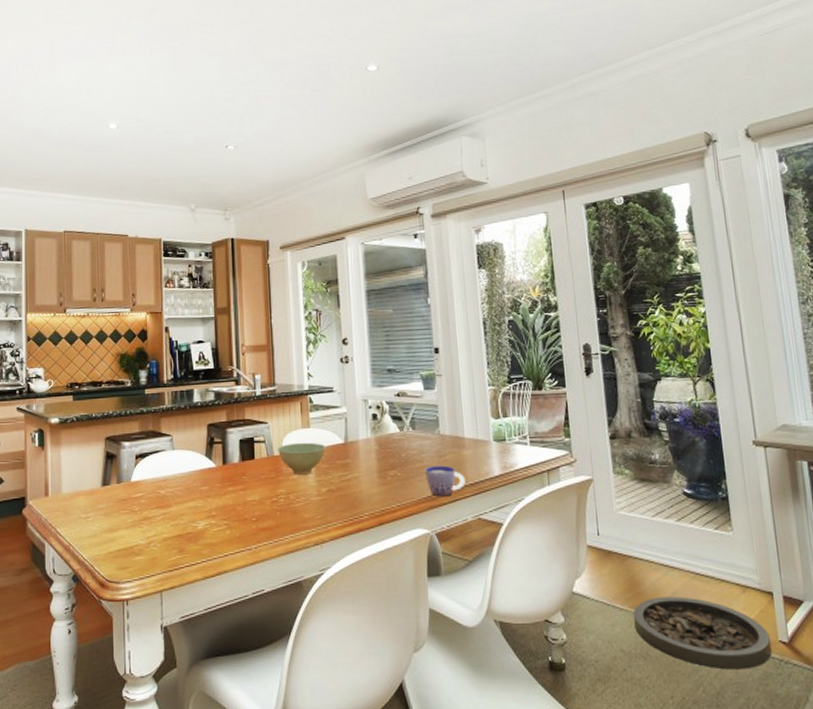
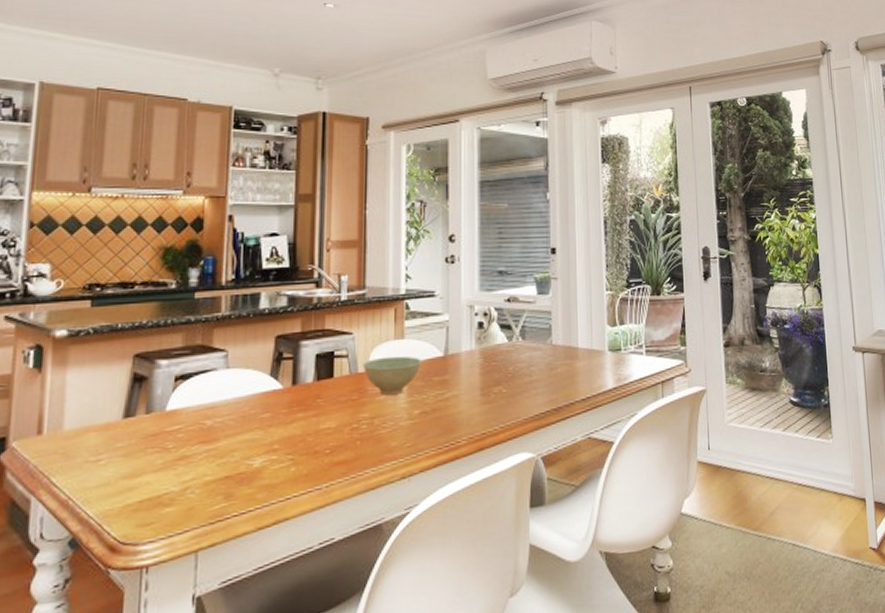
cup: present [425,465,466,497] -> none [534,379,577,415]
pet bowl: present [633,597,772,670] -> none [739,509,863,582]

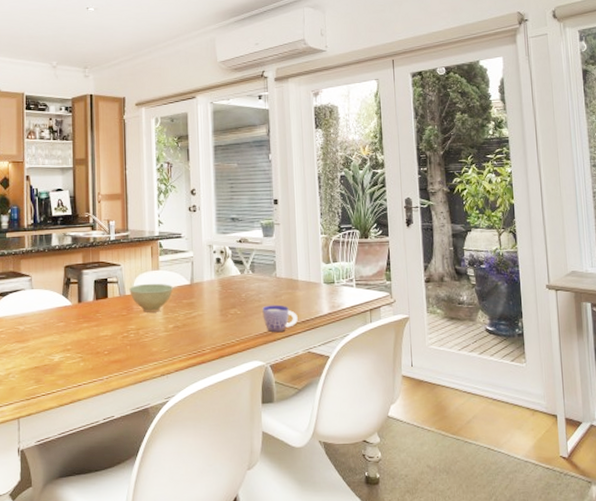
cup: none [534,379,577,415] -> present [262,305,298,333]

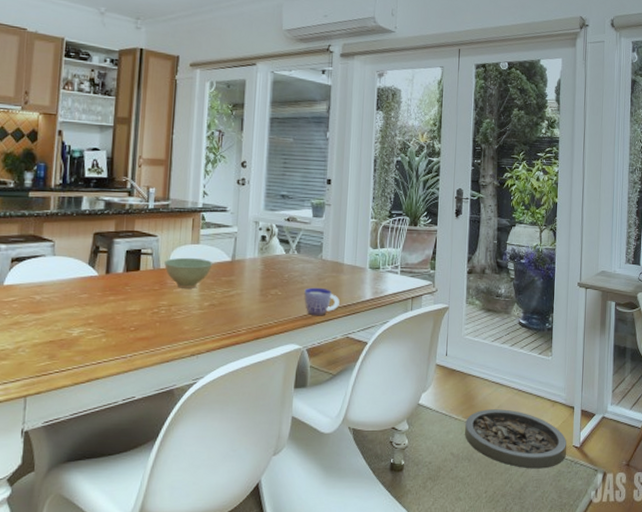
pet bowl: none [439,419,554,481] -> present [465,409,567,469]

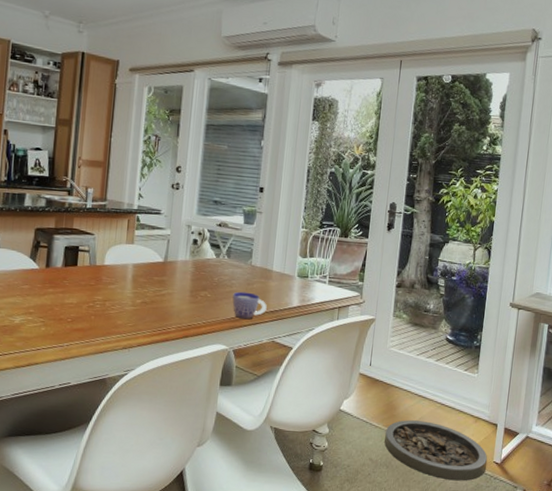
bowl: present [163,257,213,288] -> none [99,256,147,286]

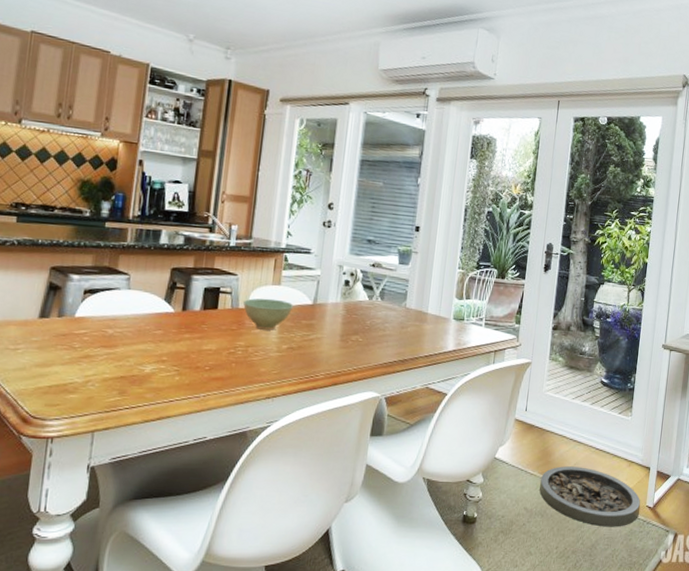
bowl: none [99,256,147,286] -> present [242,298,294,330]
cup: present [232,291,267,320] -> none [385,335,421,365]

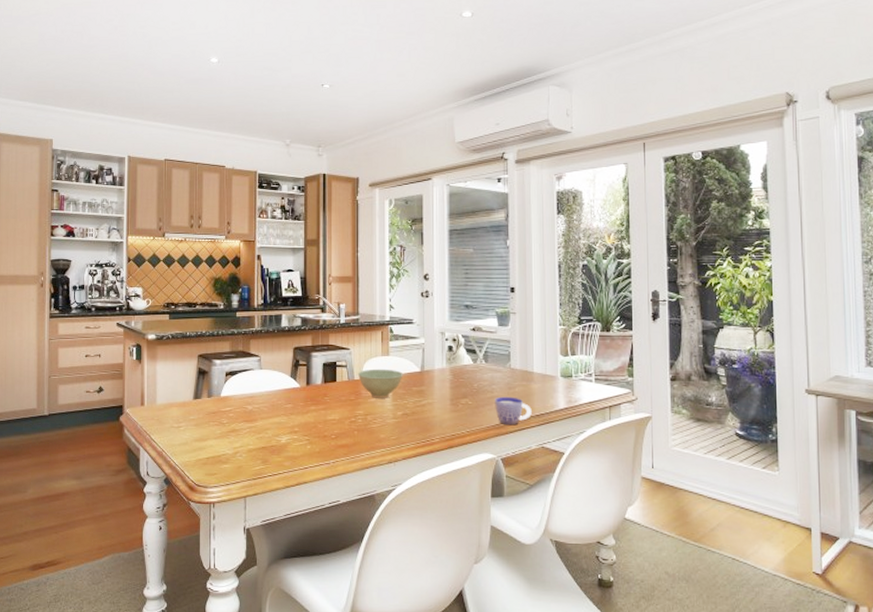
cup: none [385,335,421,365] -> present [495,396,532,426]
pet bowl: present [539,466,641,527] -> none [680,527,806,596]

